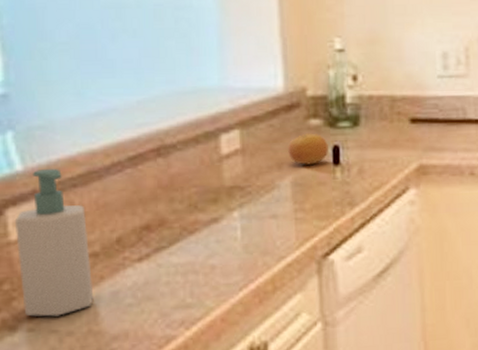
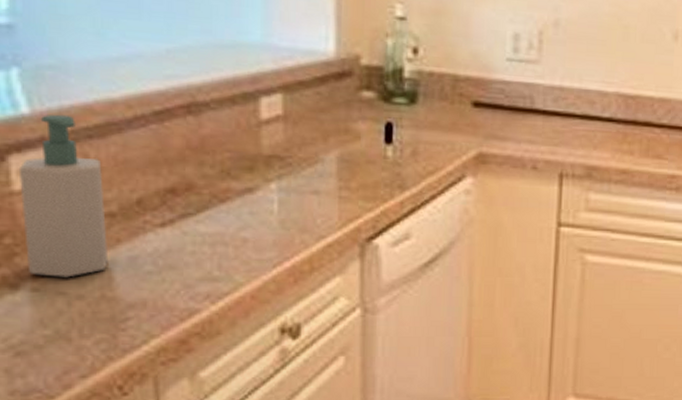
fruit: present [288,133,328,165] -> none [336,105,381,141]

